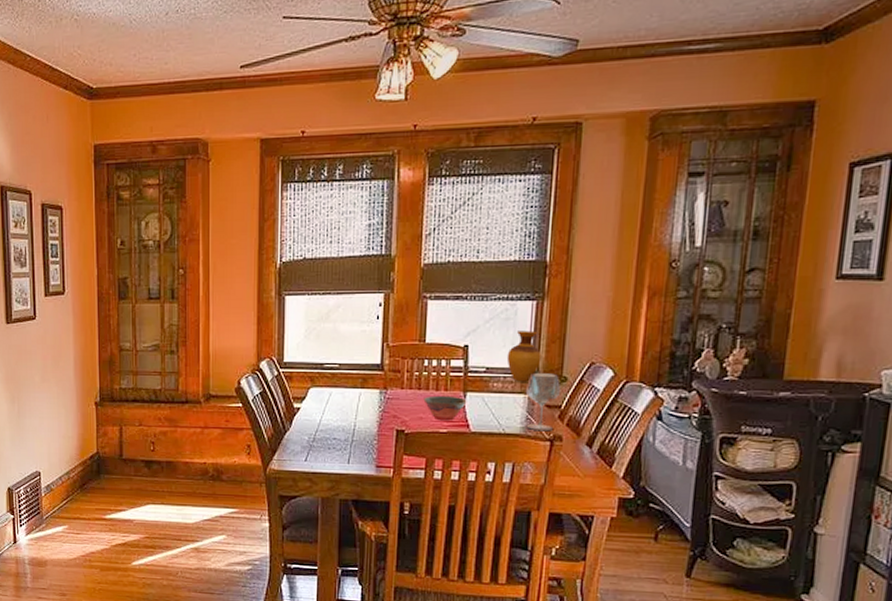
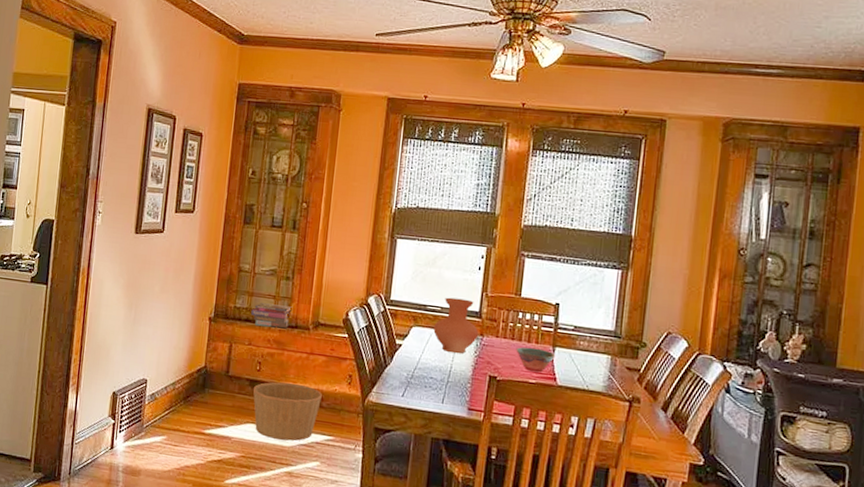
books: none [138,381,181,405] -> present [251,303,293,329]
basket: none [149,459,221,517] -> present [253,382,322,441]
vase: none [333,352,382,411] -> present [433,297,479,354]
vase: present [506,331,542,382] -> none [593,295,625,344]
wine glass: present [525,372,561,432] -> none [608,336,641,393]

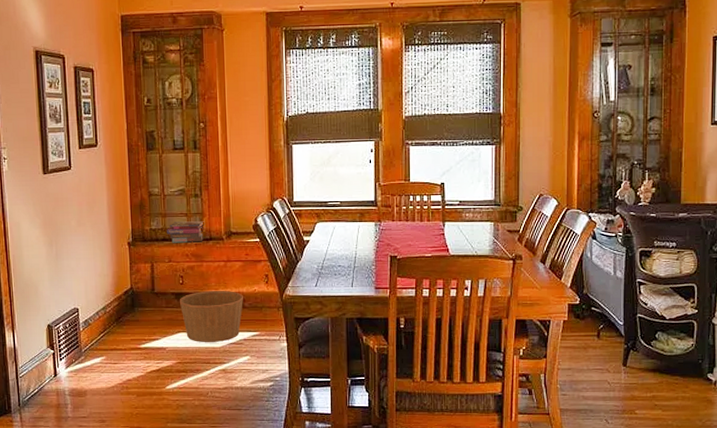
vase: present [433,297,479,354] -> none [336,191,377,241]
bowl: present [516,347,556,373] -> none [411,225,446,247]

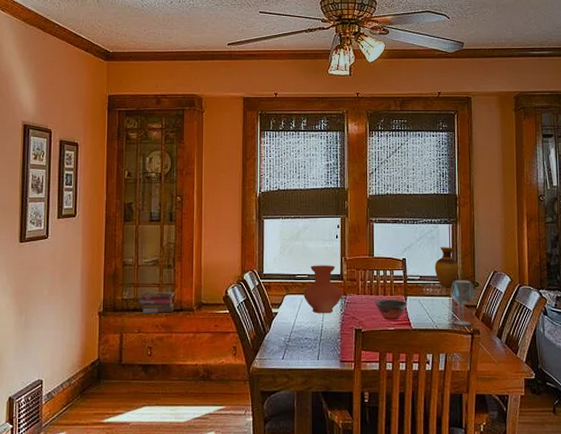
basket: present [179,290,243,342] -> none [146,362,211,417]
vase: none [336,191,377,241] -> present [304,265,343,314]
bowl: none [411,225,446,247] -> present [375,299,408,320]
vase: none [475,170,502,212] -> present [434,247,459,287]
wine glass: none [491,203,519,252] -> present [449,279,476,327]

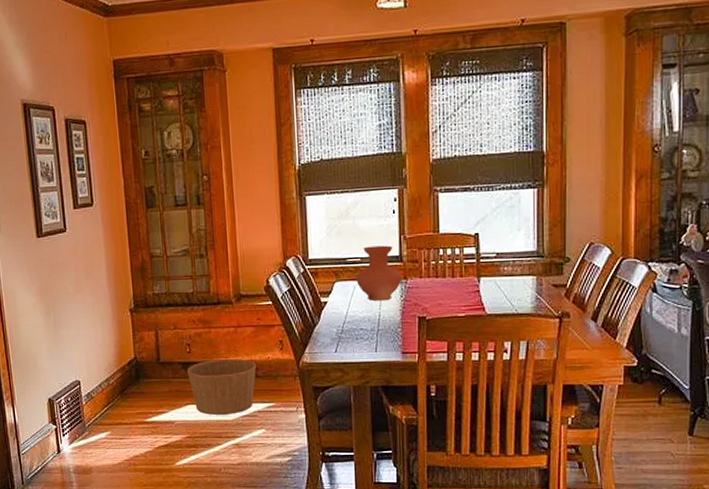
books: present [138,292,177,313] -> none [171,283,212,308]
basket: none [146,362,211,417] -> present [186,358,256,415]
bowl: present [375,299,408,320] -> none [441,281,481,306]
vase: present [434,247,459,287] -> none [514,216,545,265]
wine glass: present [449,279,476,327] -> none [533,254,566,310]

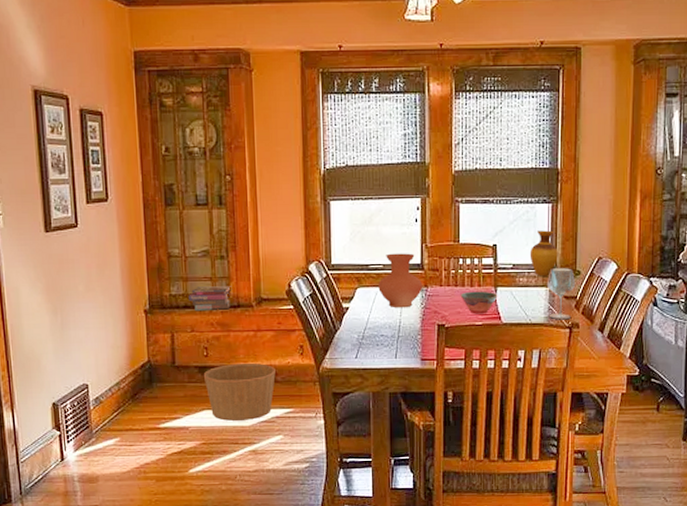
books: none [171,283,212,308] -> present [188,286,232,310]
bowl: none [441,281,481,306] -> present [460,291,498,314]
vase: none [514,216,545,265] -> present [529,230,558,276]
wine glass: none [533,254,566,310] -> present [546,267,576,320]

